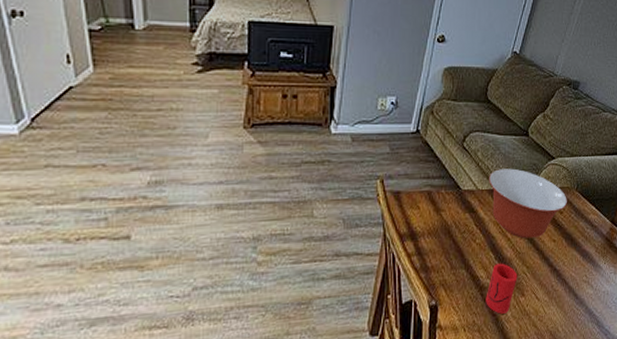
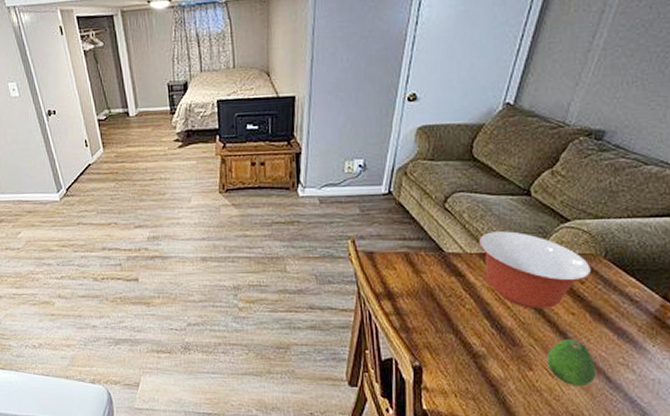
cup: present [485,263,518,314] -> none [481,332,523,386]
fruit: none [535,264,568,306] -> present [547,339,597,387]

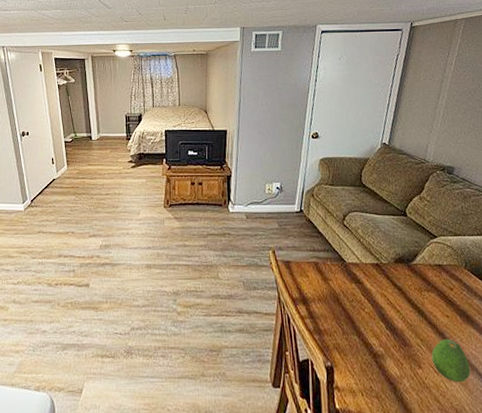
mixing bowl: present [479,231,592,308] -> none [371,245,458,312]

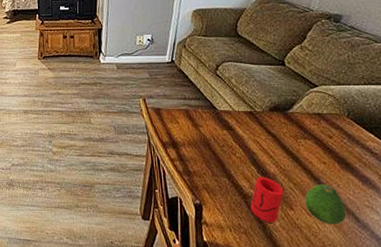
cup: none [380,333,412,383] -> present [250,177,284,223]

